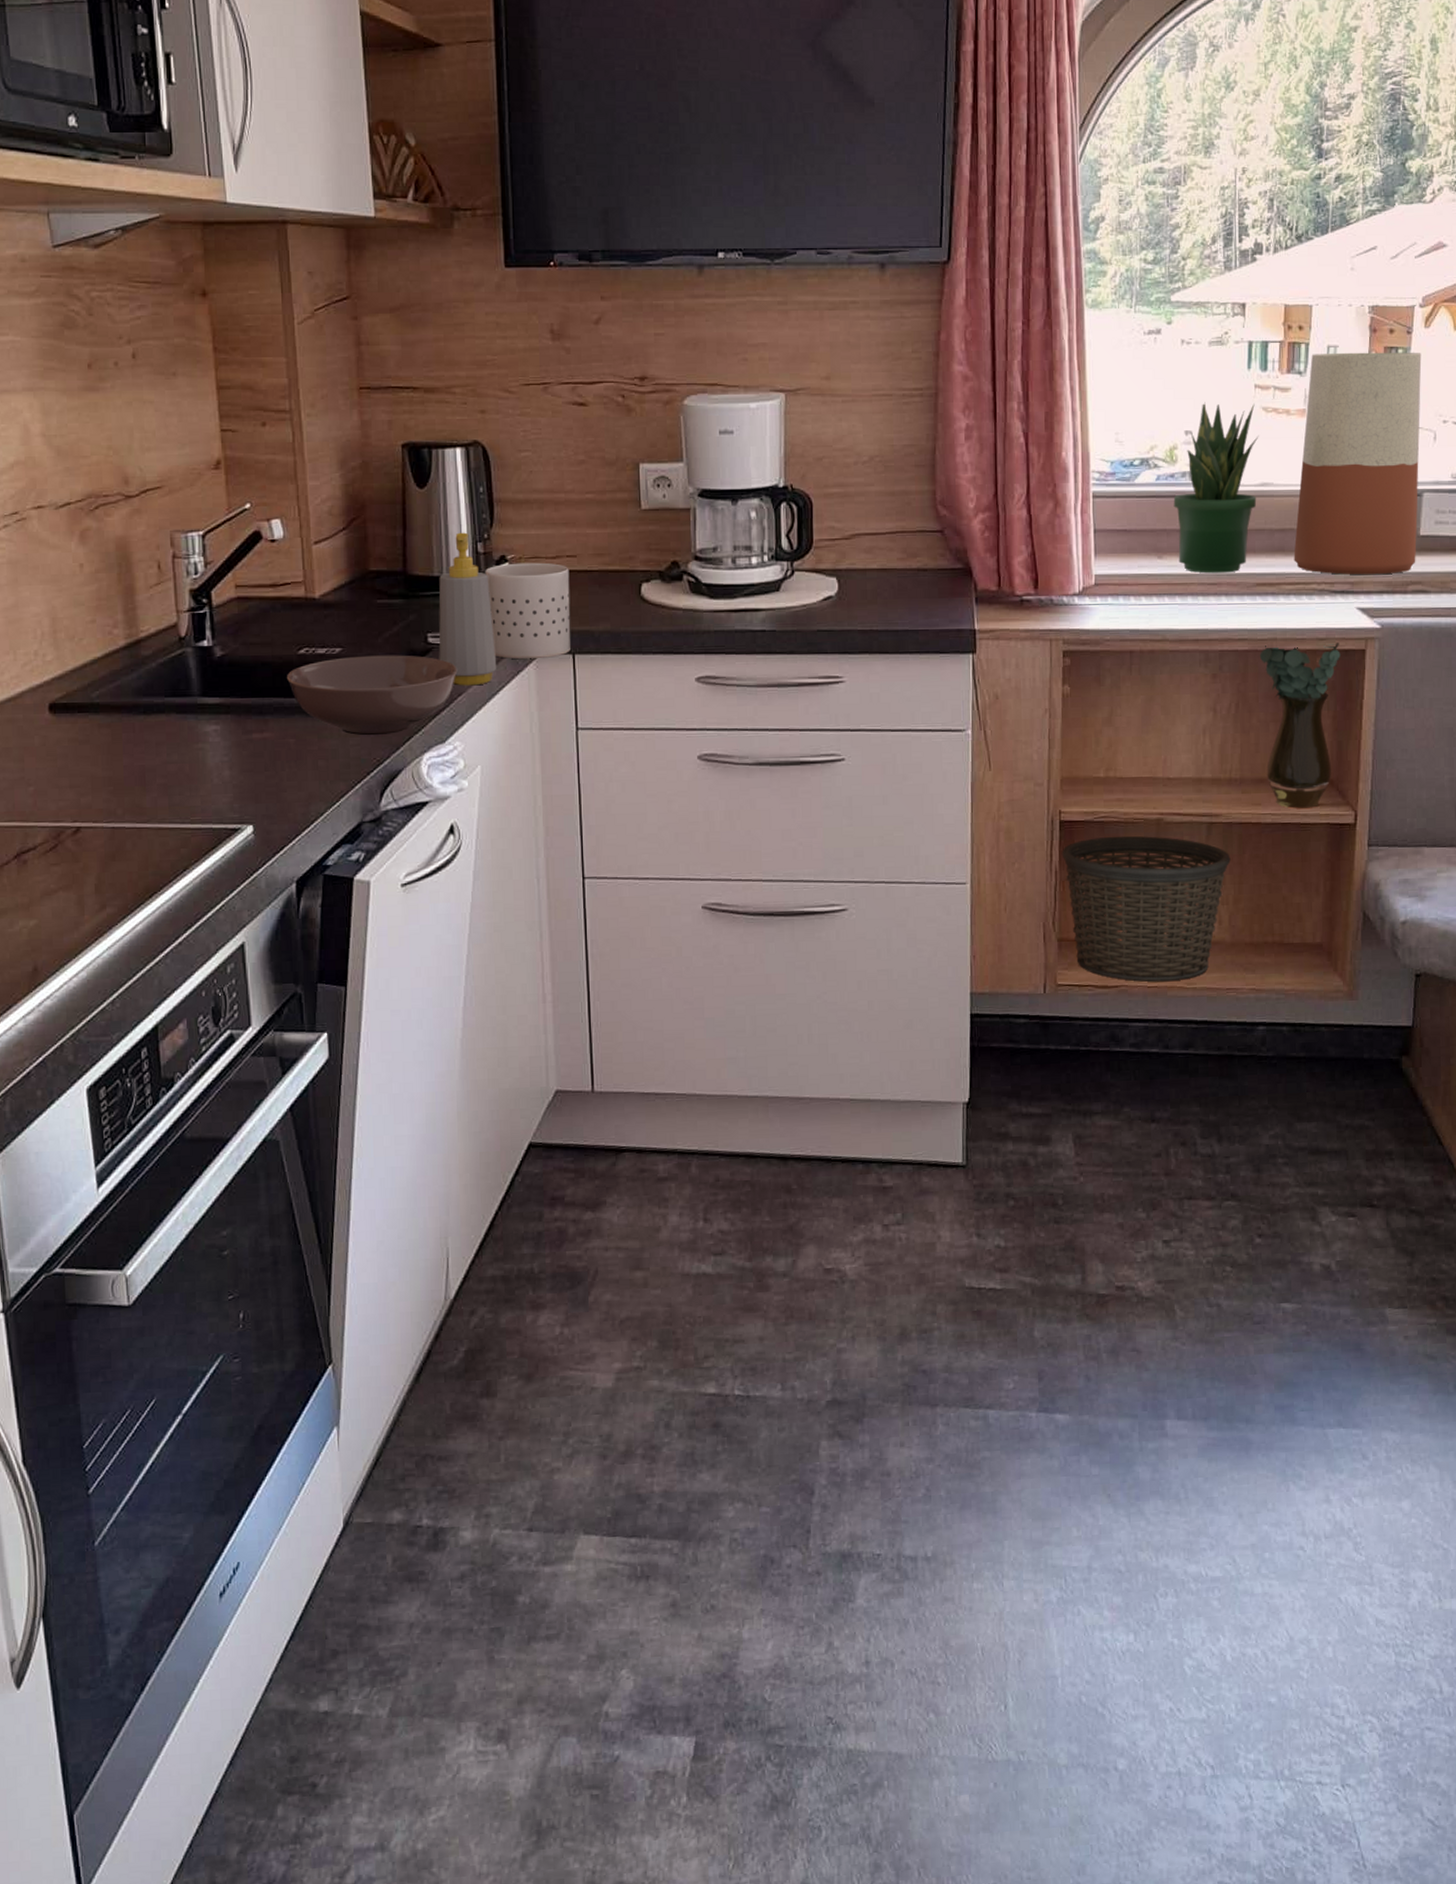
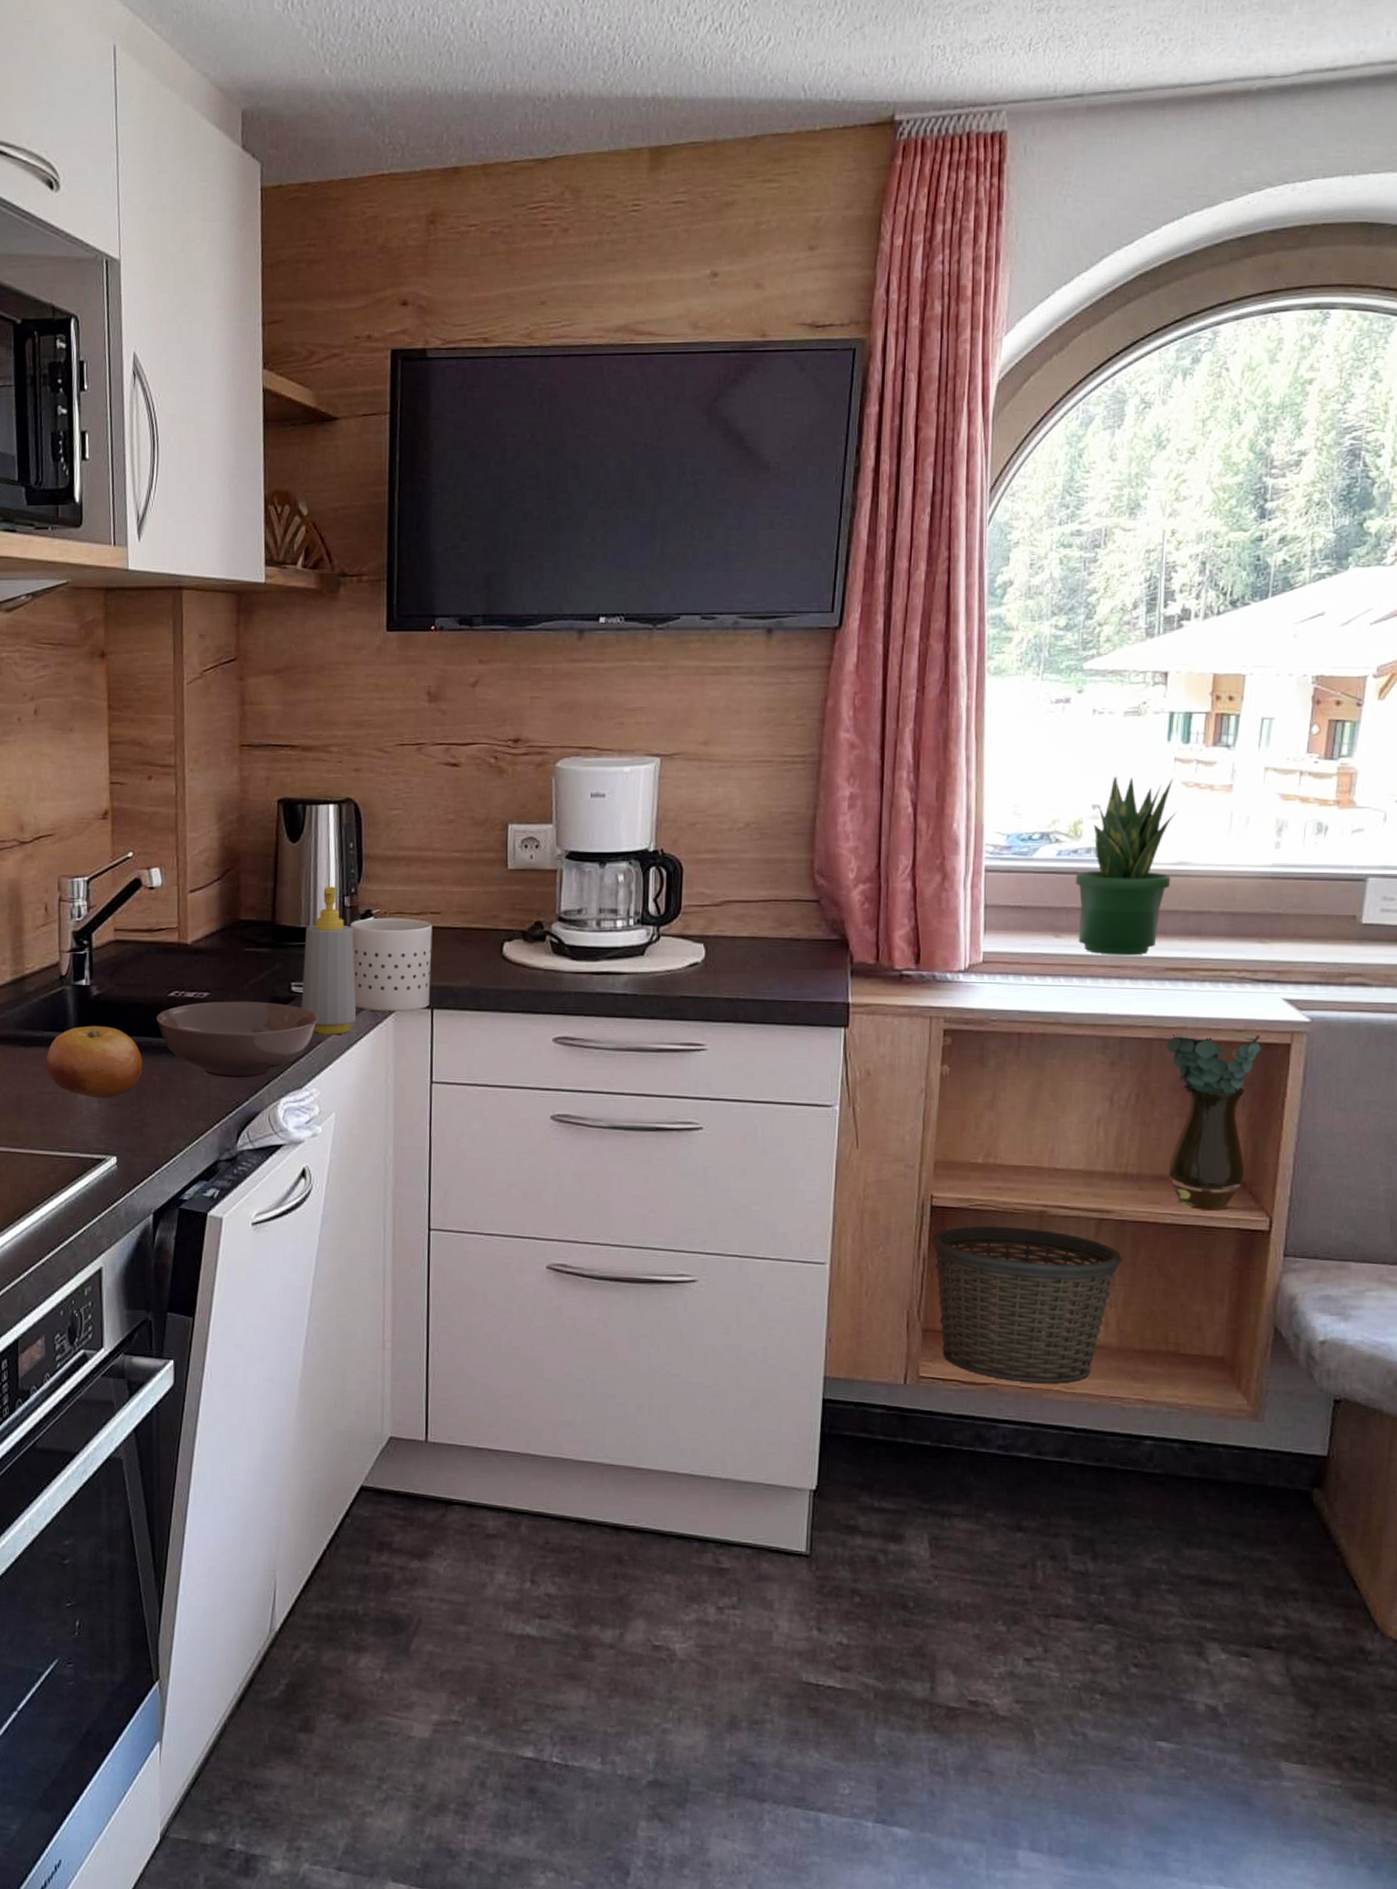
fruit: none [169,688,275,765] -> present [46,1025,143,1099]
vase: present [1293,352,1422,575] -> none [1211,725,1373,964]

